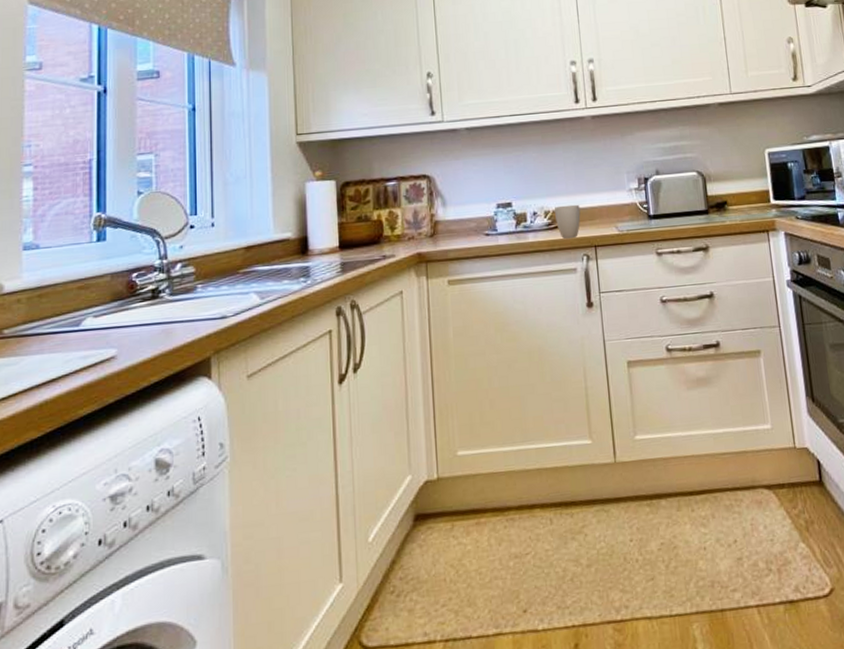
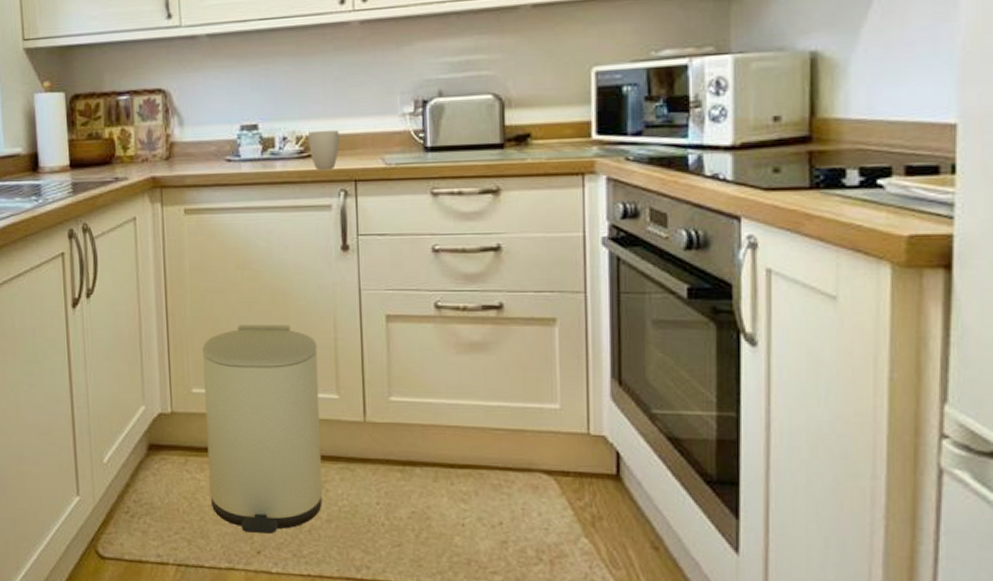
pedal bin: none [467,379,582,592] -> present [203,325,323,535]

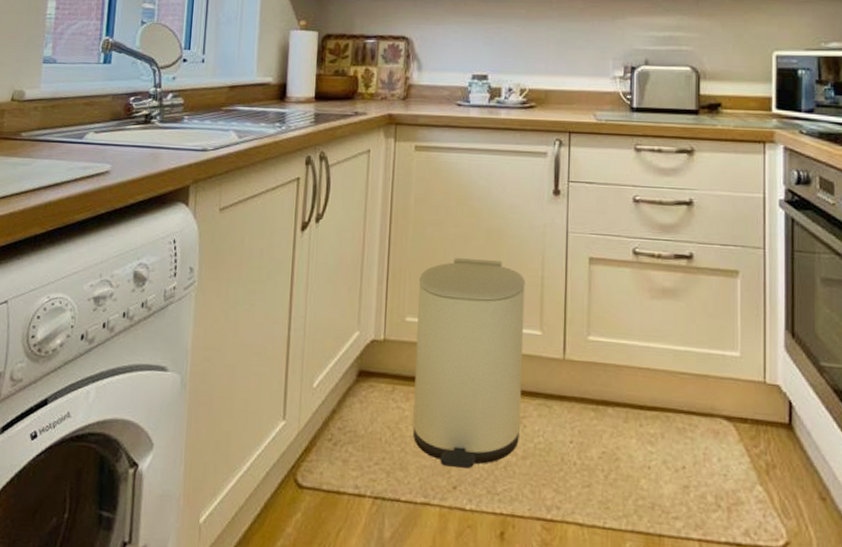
mug: present [309,129,340,171] -> none [531,85,558,121]

